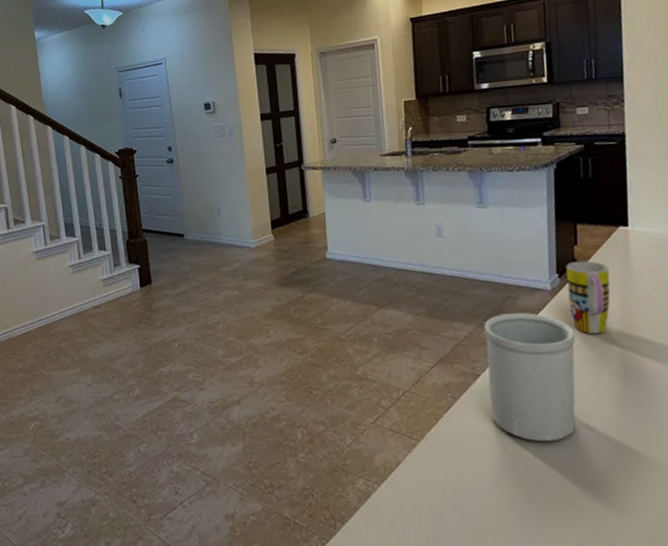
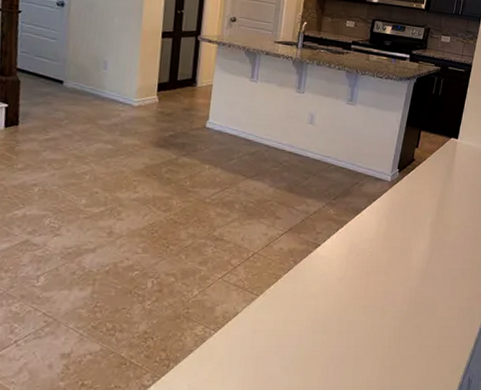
utensil holder: present [483,313,576,442] -> none [323,196,401,303]
mug: present [566,260,611,335] -> none [401,160,437,221]

